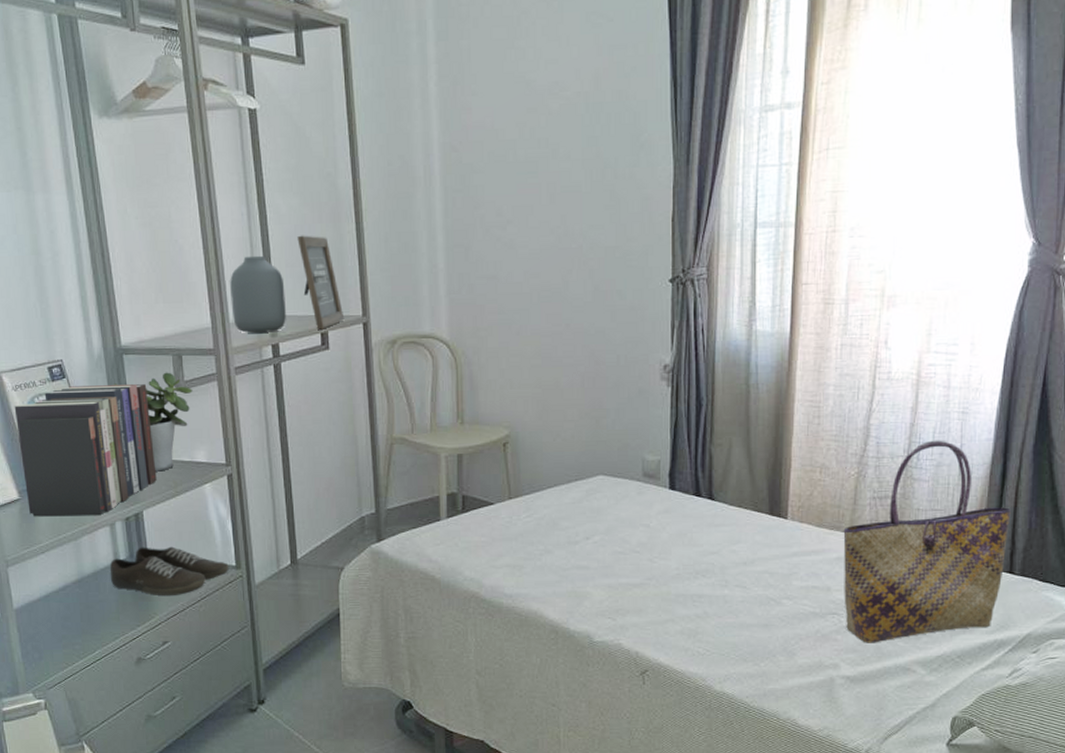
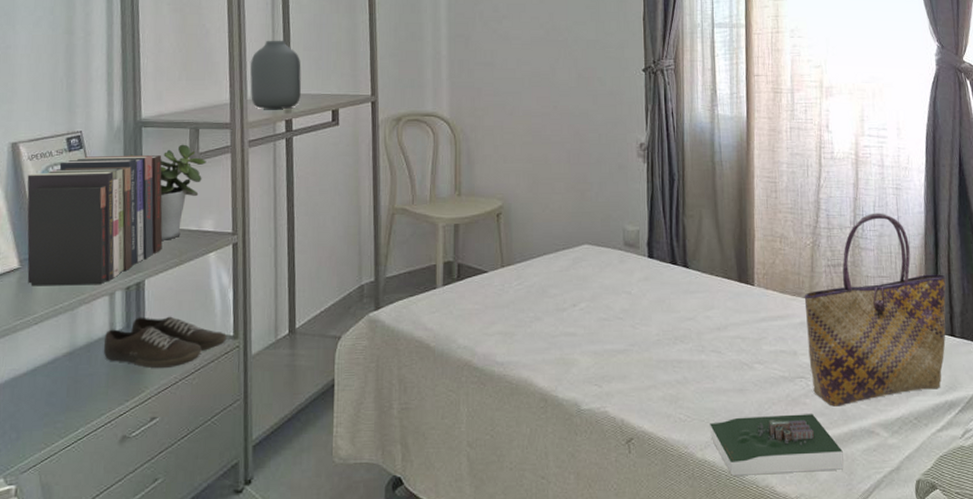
picture frame: present [297,235,345,330] -> none [316,23,355,107]
book: none [729,650,874,708] -> present [709,414,844,476]

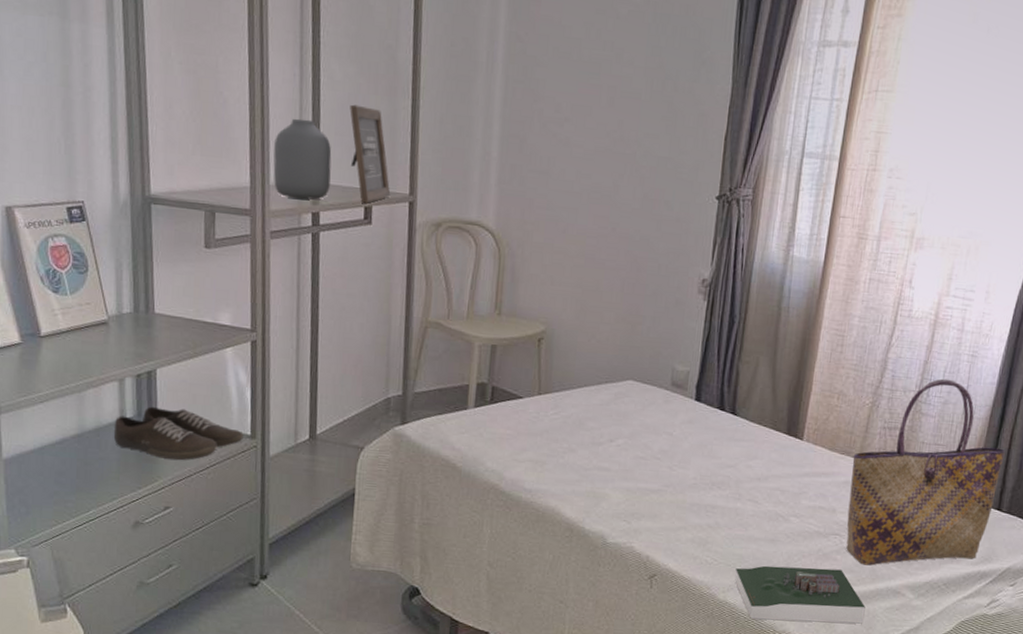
books: present [27,155,163,286] -> none [24,230,176,369]
potted plant: present [129,144,206,240] -> none [137,227,223,330]
picture frame: none [316,23,355,107] -> present [350,104,391,203]

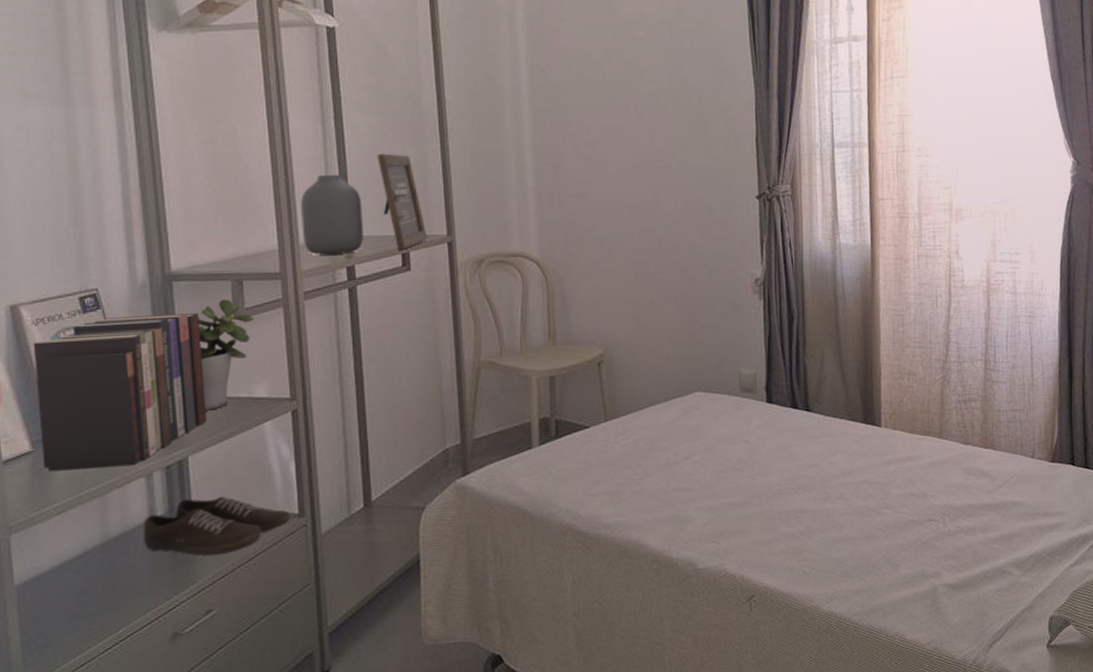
books: none [24,230,176,369] -> present [33,313,207,472]
potted plant: none [137,227,223,330] -> present [158,299,254,411]
book: present [734,565,865,624] -> none [835,557,976,627]
tote bag: present [846,378,1005,566] -> none [934,343,1081,548]

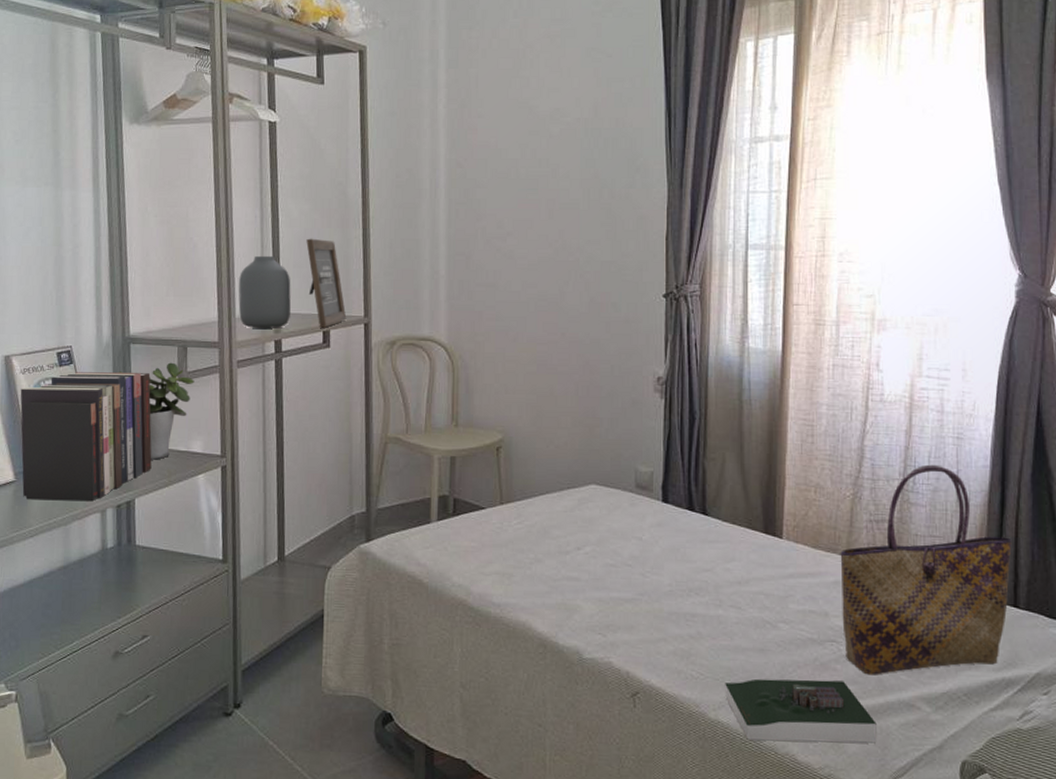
shoe: present [143,496,291,556] -> none [95,535,216,587]
book: none [835,557,976,627] -> present [724,678,877,743]
tote bag: none [934,343,1081,548] -> present [840,464,1012,675]

